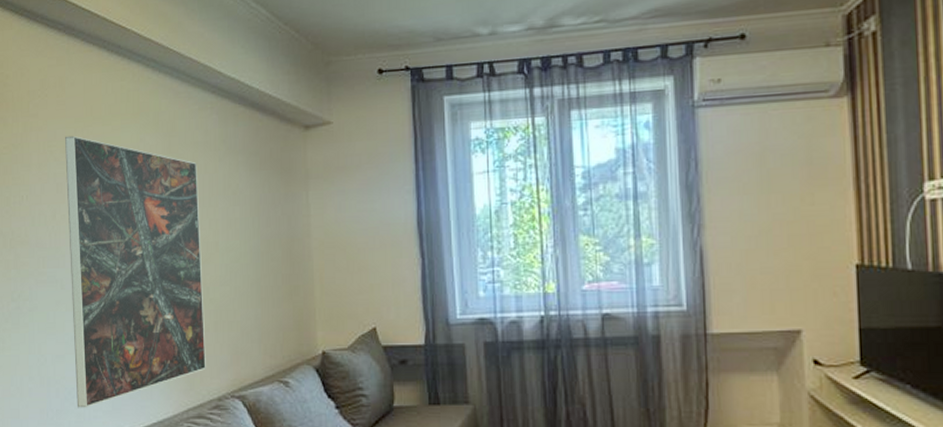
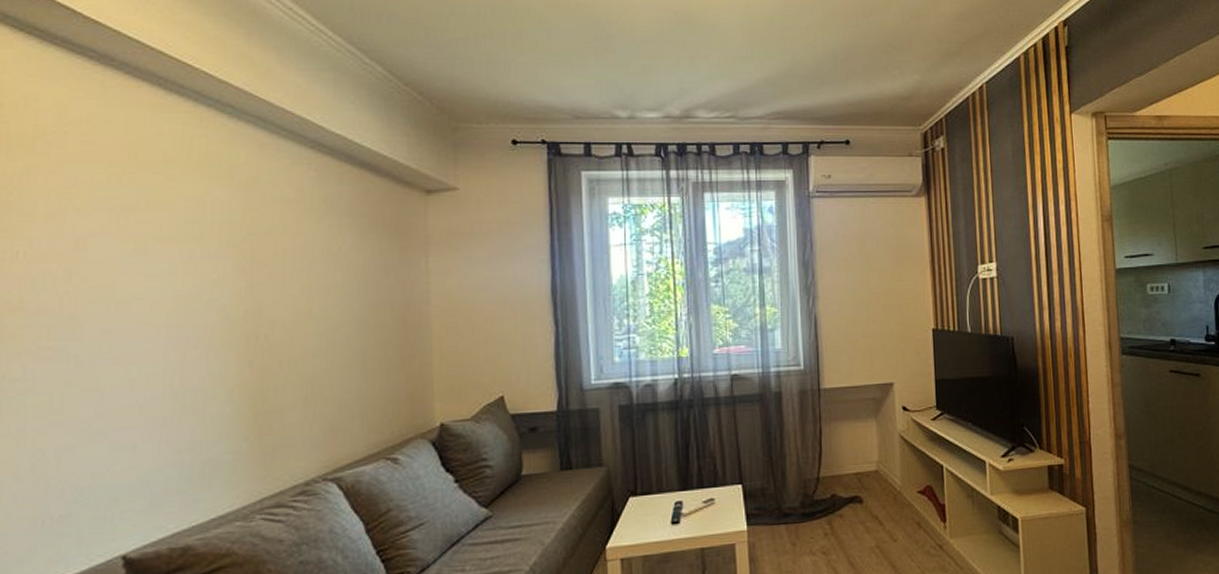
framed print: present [65,135,206,408] -> none [91,182,291,511]

